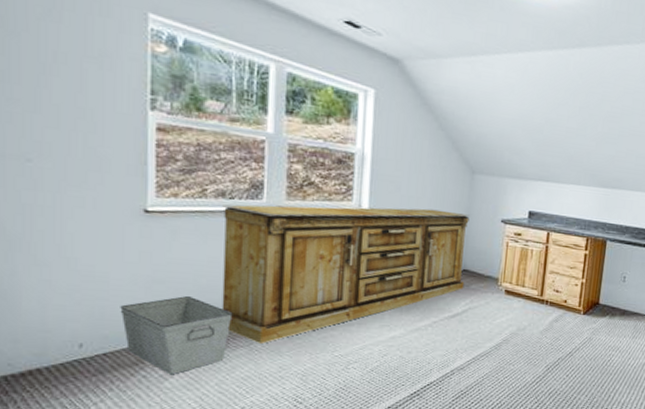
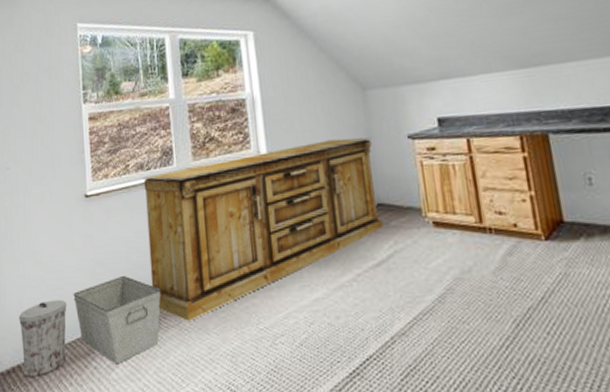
trash can: none [41,309,111,381] -> present [19,299,67,377]

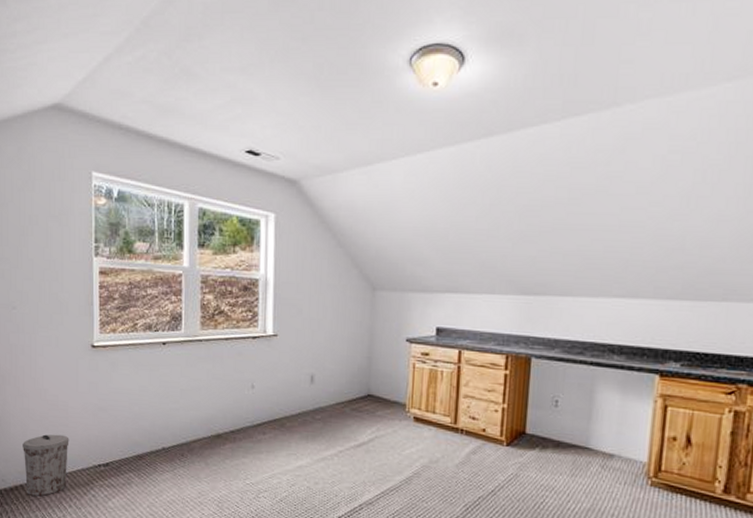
storage bin: present [73,276,162,365] -> none [76,423,160,496]
sideboard: present [142,137,384,321] -> none [149,331,372,469]

